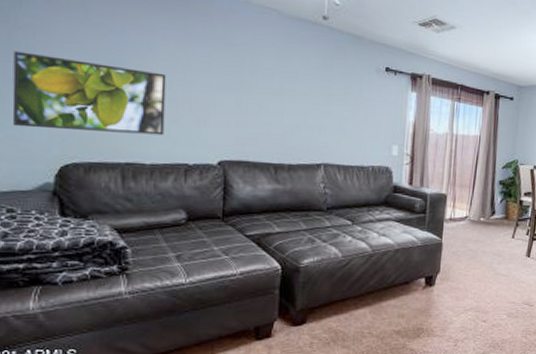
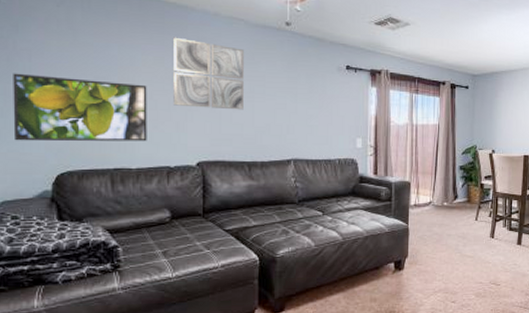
wall art: none [195,23,276,108] -> present [173,37,244,110]

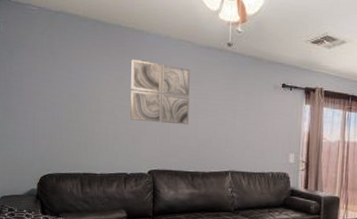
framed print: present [13,73,147,142] -> none [9,91,110,151]

